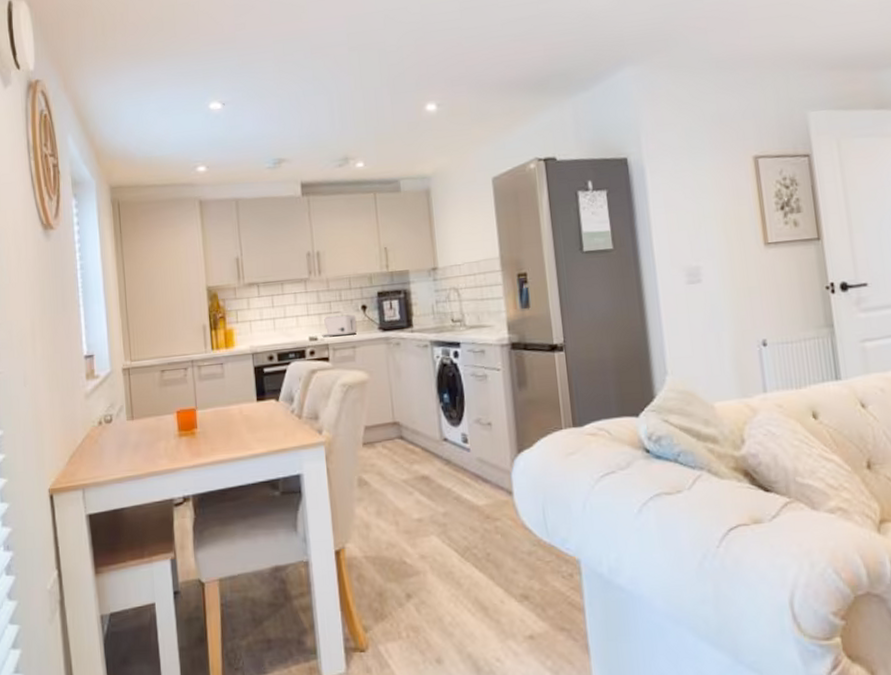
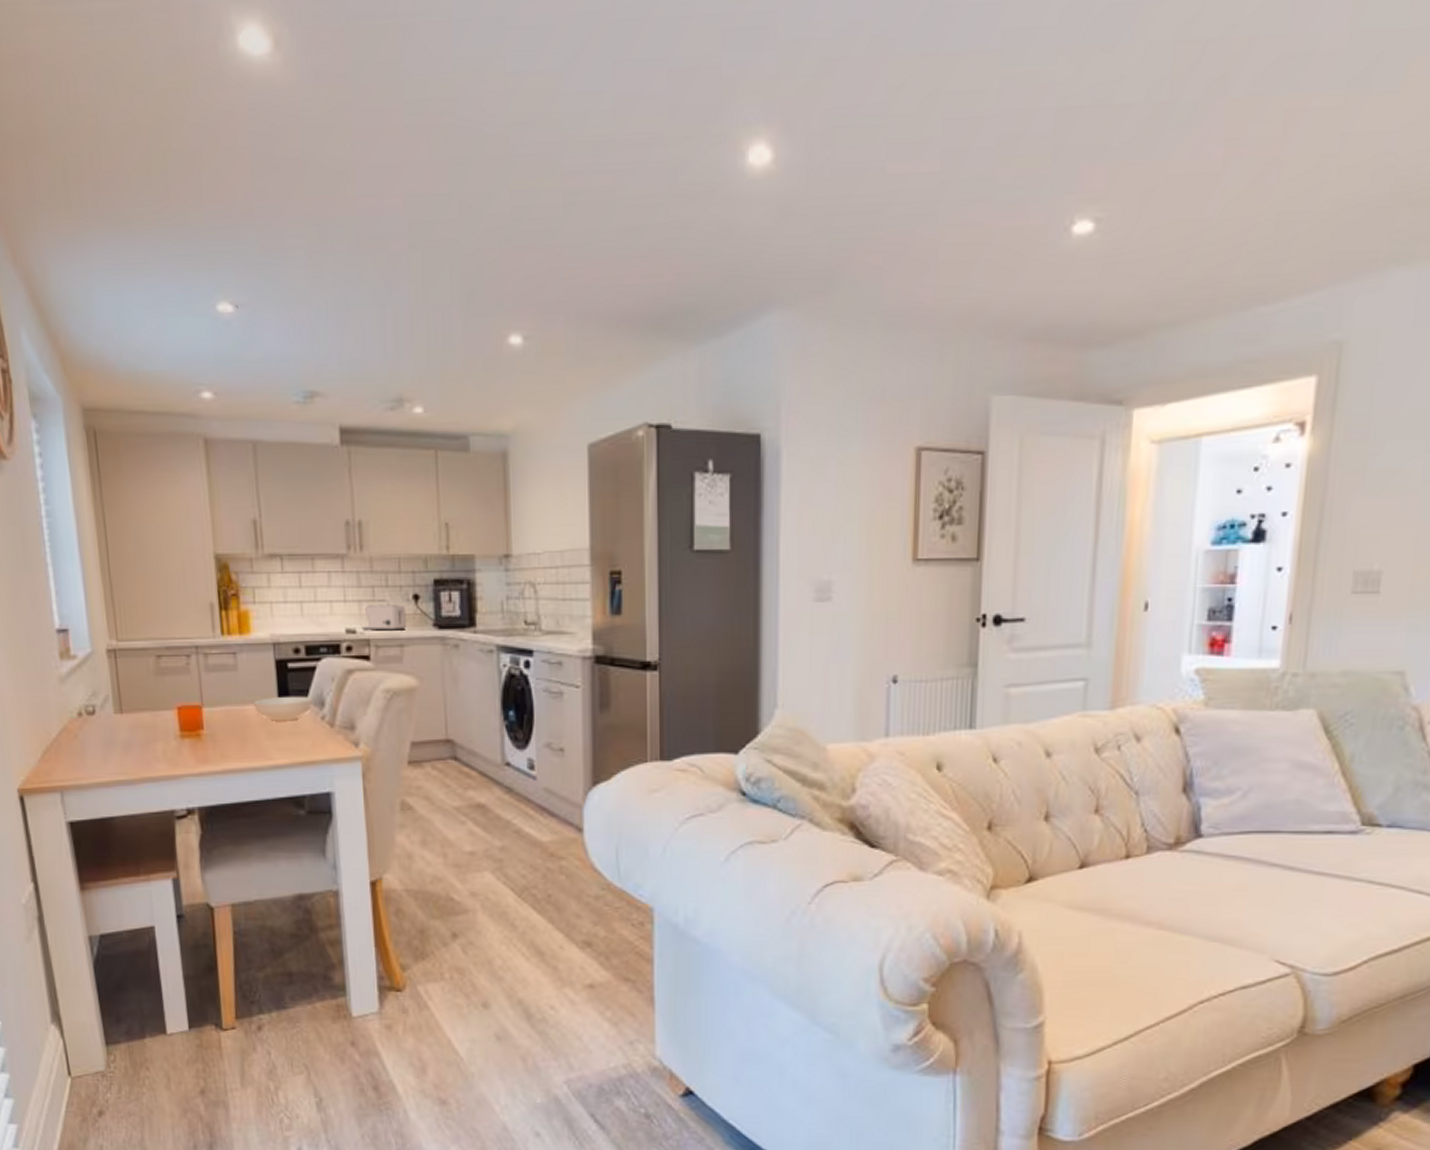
bowl: none [236,394,285,417] -> present [252,696,314,721]

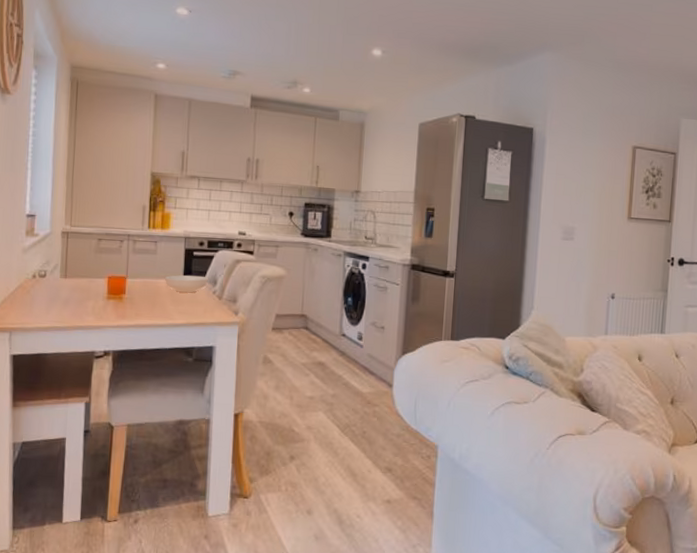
toaster: present [360,604,407,632] -> none [249,216,283,236]

